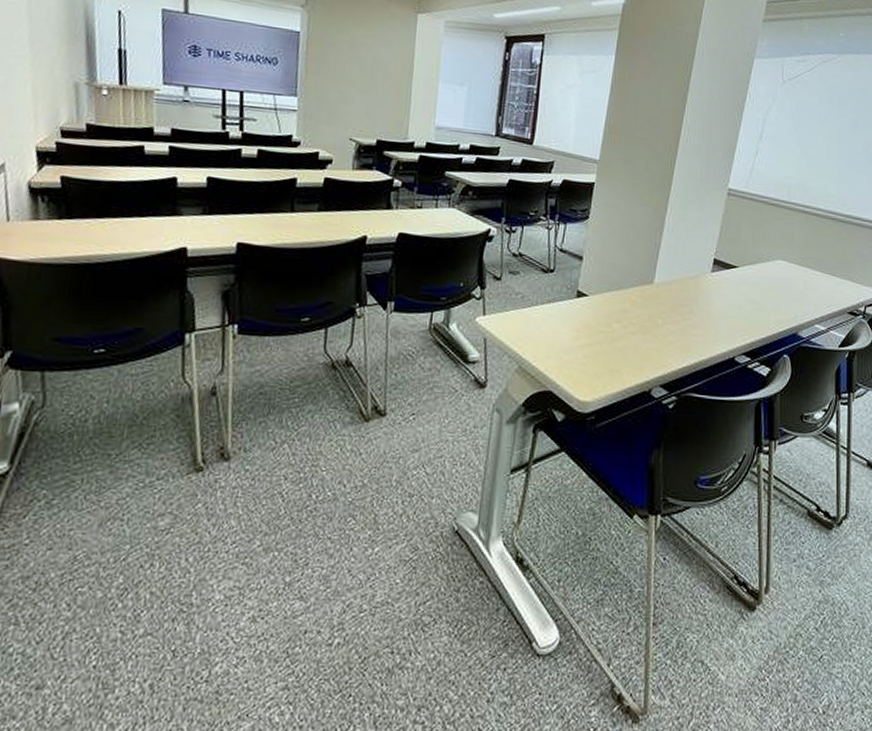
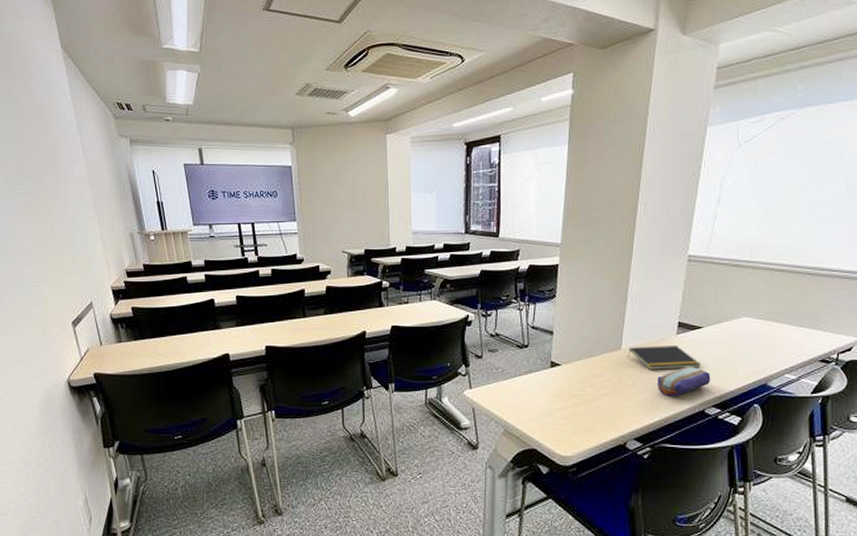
notepad: none [659,282,734,311] -> present [627,346,701,370]
pencil case: none [688,307,743,341] -> present [657,366,711,397]

